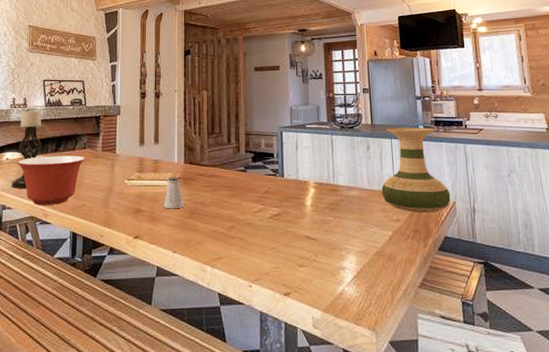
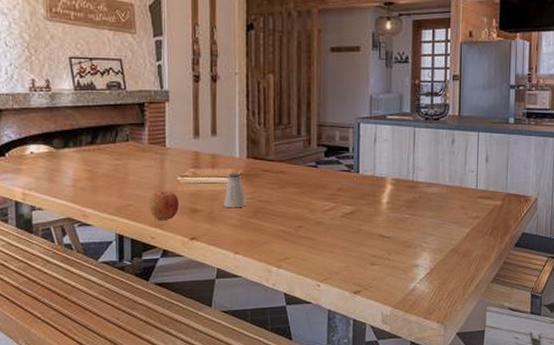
candle holder: present [12,108,45,188] -> none [39,92,76,187]
mixing bowl: present [17,155,85,206] -> none [45,149,129,206]
apple: none [100,193,125,219] -> present [149,191,179,220]
vase: present [381,128,451,213] -> none [463,120,533,210]

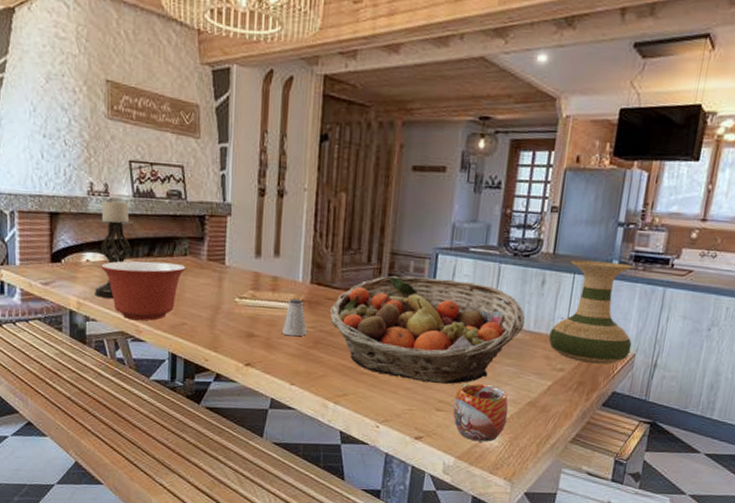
candle holder: none [39,92,76,187] -> present [95,197,134,298]
mixing bowl: none [45,149,129,206] -> present [101,260,186,321]
apple: present [149,191,179,220] -> none [204,311,235,342]
fruit basket: none [266,145,440,240] -> present [329,275,525,385]
mug: none [386,236,435,290] -> present [453,383,509,442]
vase: none [463,120,533,210] -> present [548,260,633,365]

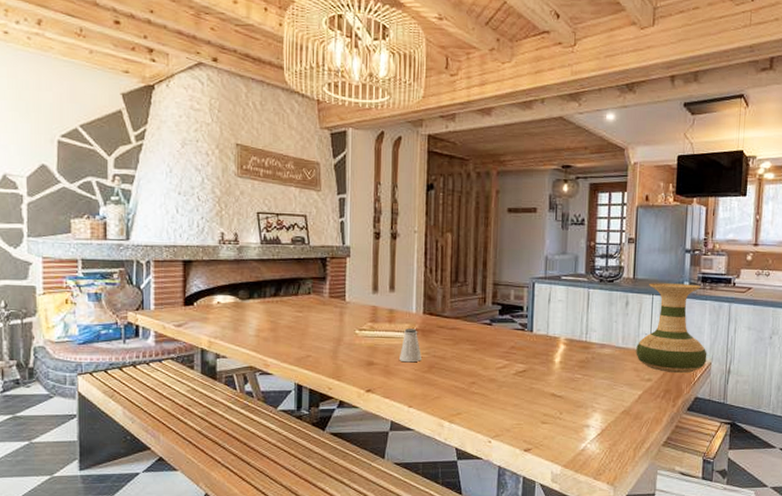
candle holder: present [95,197,134,298] -> none [225,245,262,336]
mixing bowl: present [101,260,186,321] -> none [231,300,310,356]
fruit basket: present [329,275,525,385] -> none [441,303,614,399]
mug: present [453,383,509,442] -> none [557,396,606,450]

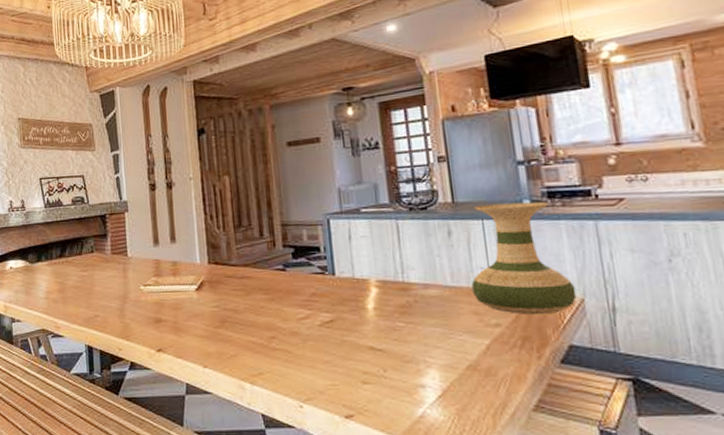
saltshaker: present [400,328,421,363] -> none [188,280,212,318]

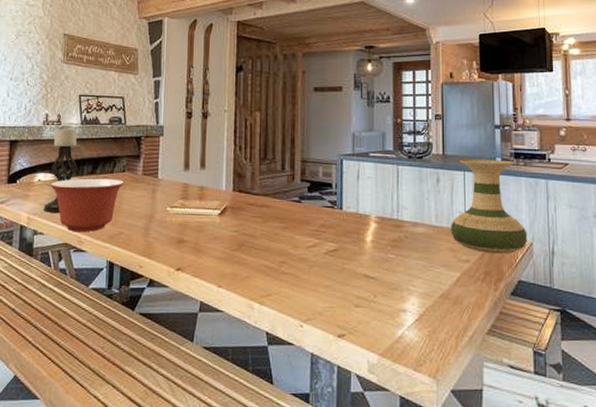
candle holder: none [17,210,47,299] -> present [44,125,81,213]
mixing bowl: none [22,260,94,318] -> present [50,178,124,232]

